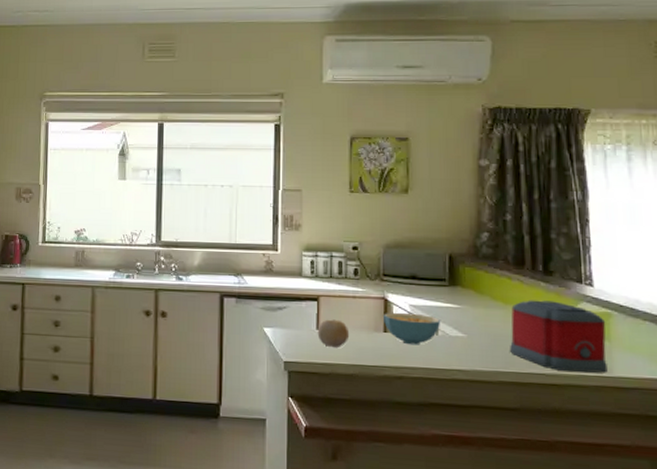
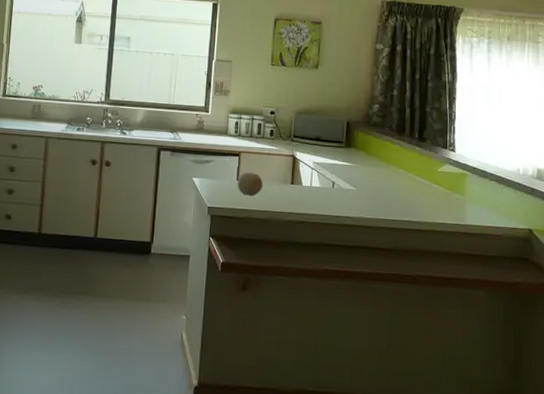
cereal bowl: present [384,312,441,345] -> none [292,167,337,196]
toaster: present [510,300,608,374] -> none [389,161,462,222]

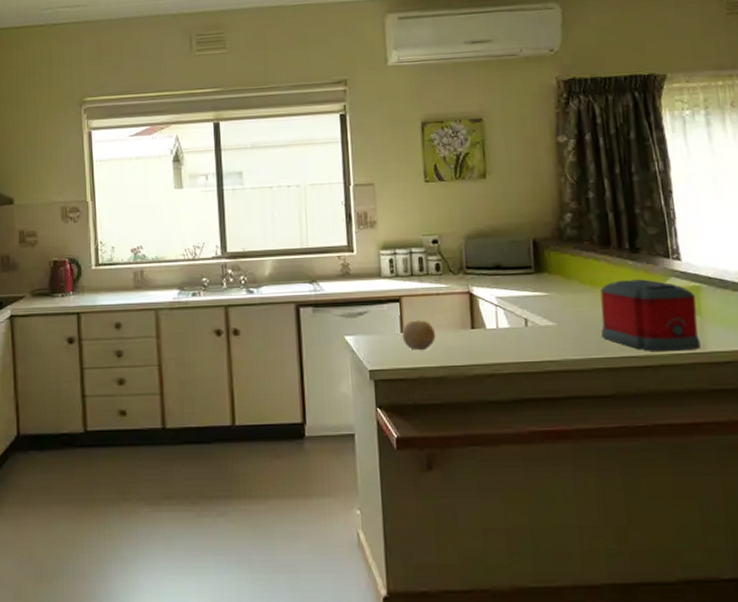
toaster: none [389,161,462,222] -> present [600,279,701,352]

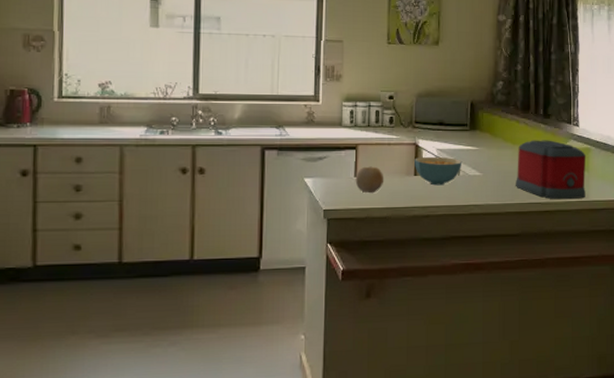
cereal bowl: none [470,305,530,340] -> present [415,156,463,186]

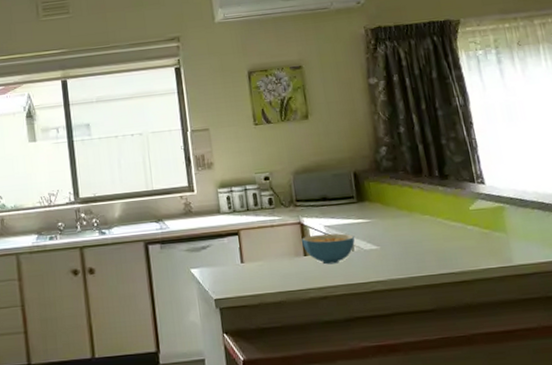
fruit: present [355,166,384,194] -> none [242,250,273,279]
toaster: present [516,140,586,200] -> none [416,202,508,268]

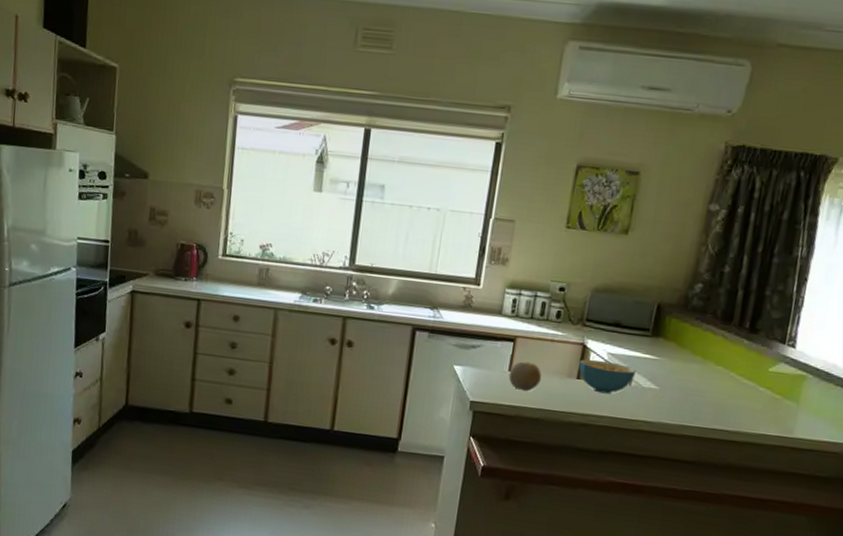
fruit: none [242,250,273,279] -> present [508,361,542,392]

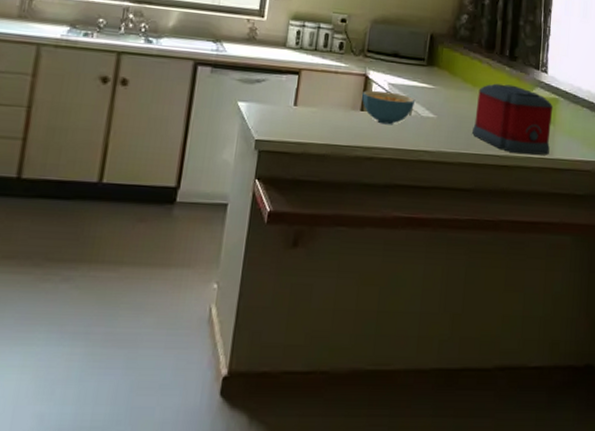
fruit: present [508,361,542,392] -> none [294,95,327,127]
toaster: none [699,356,799,434] -> present [472,83,553,155]

